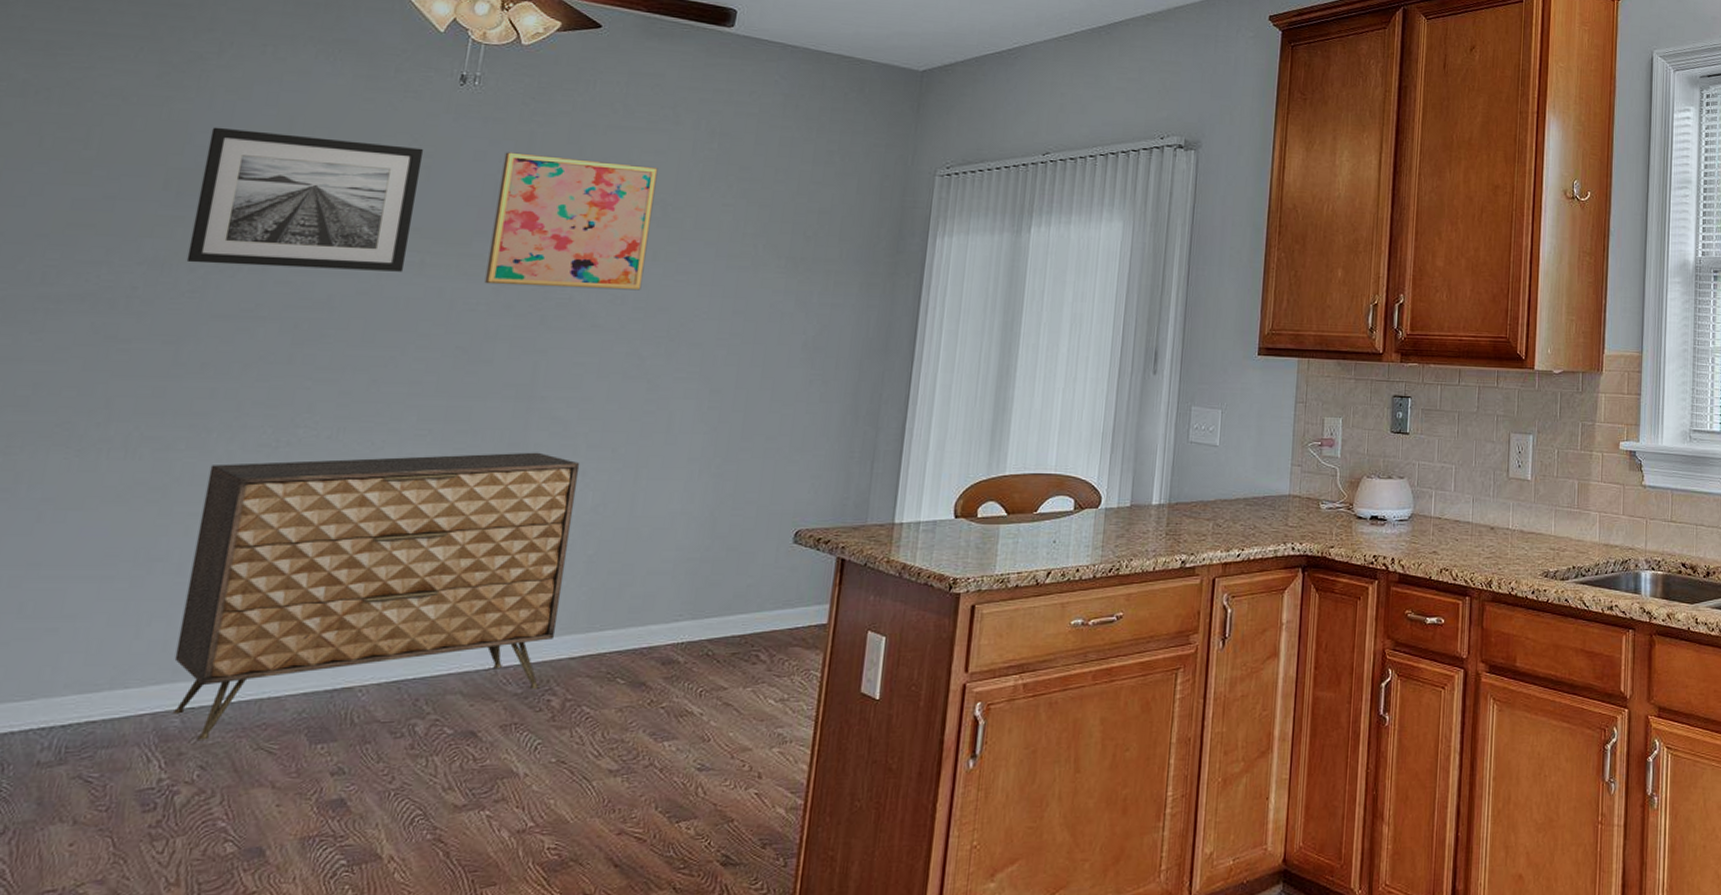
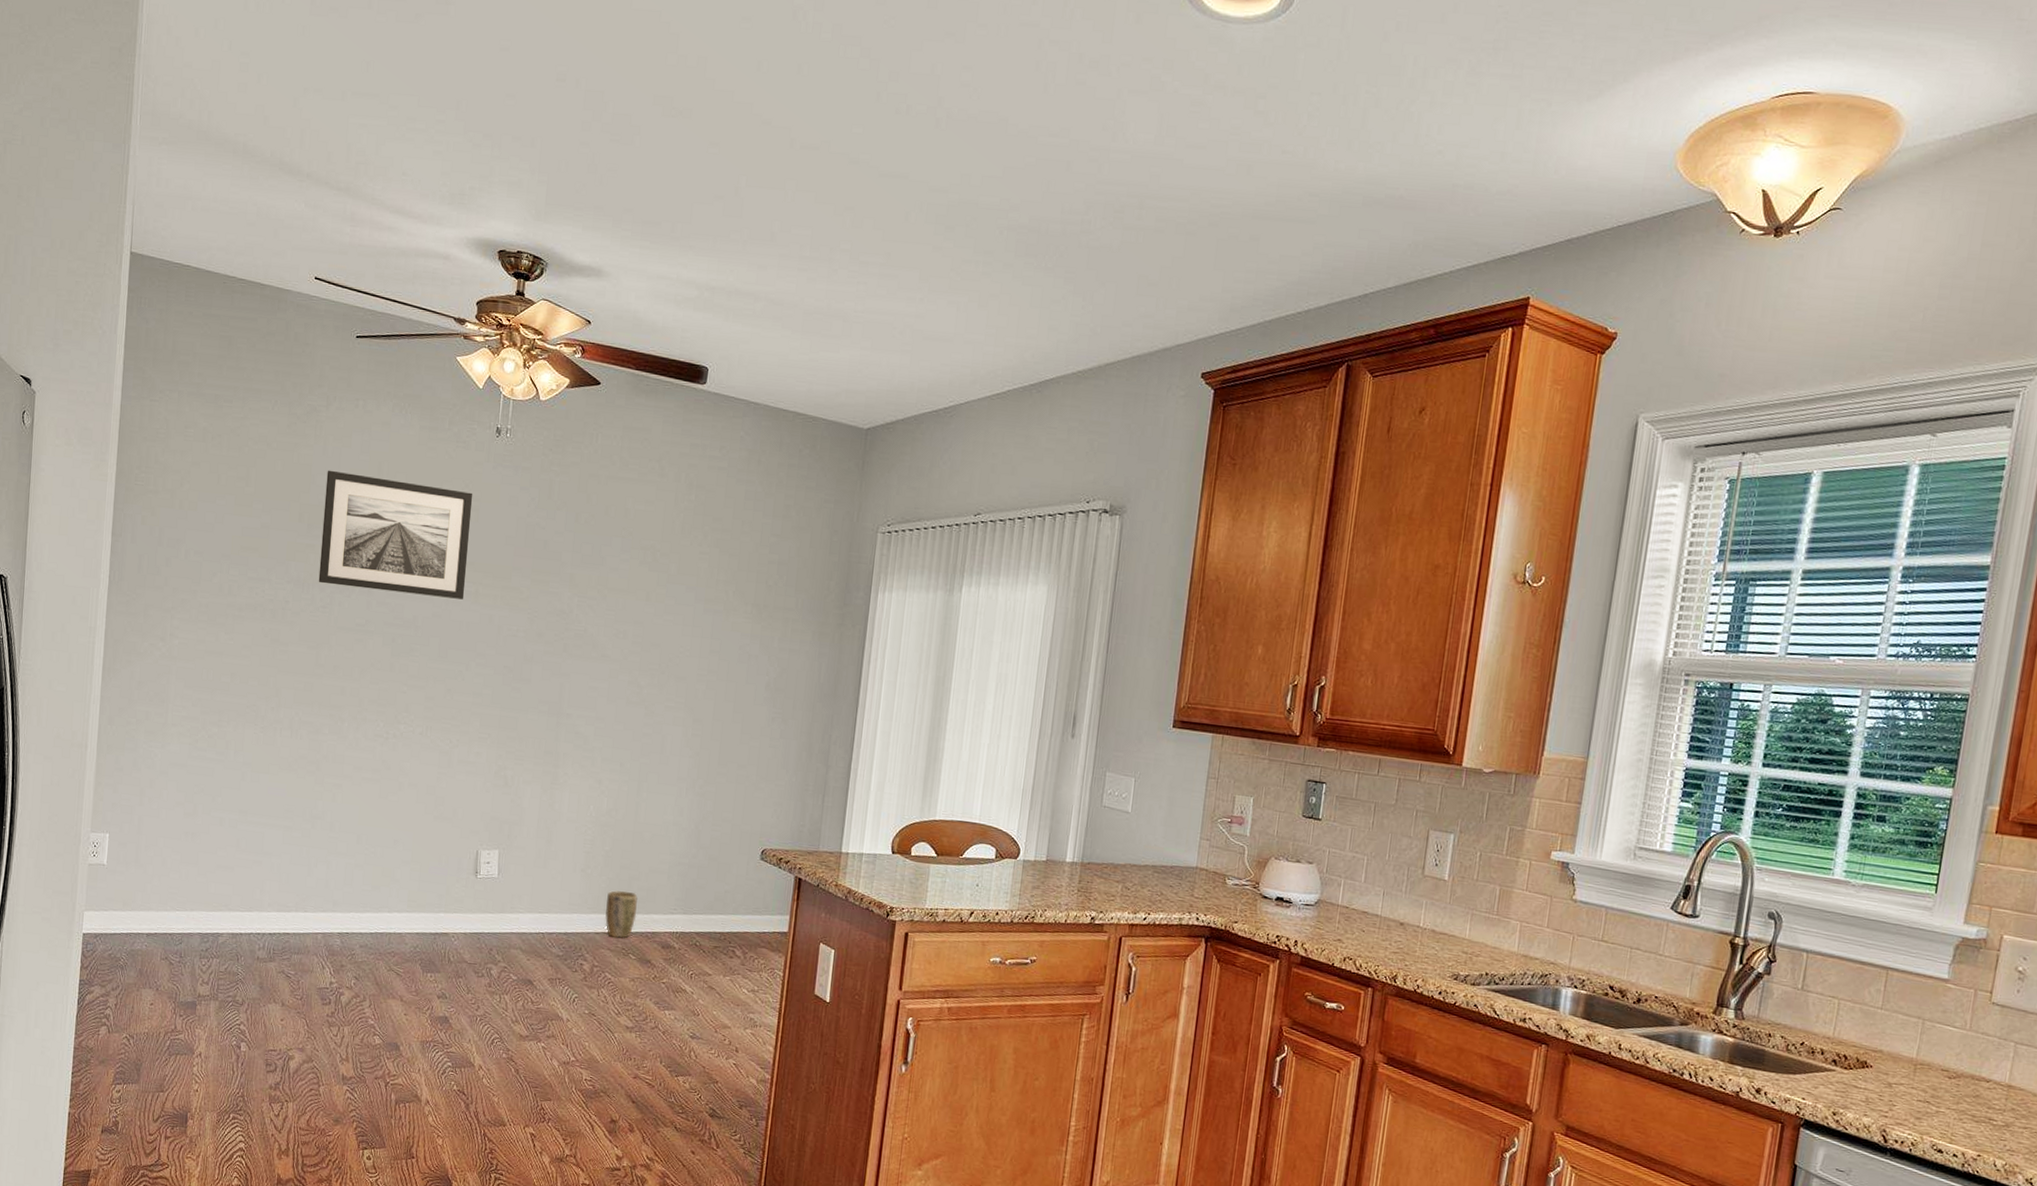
dresser: present [171,452,580,740] -> none [333,748,597,958]
wall art: present [484,152,658,291] -> none [522,498,648,627]
plant pot: none [584,601,630,662] -> present [605,890,638,939]

